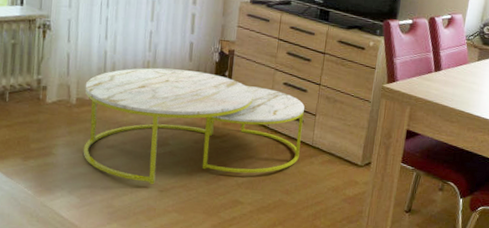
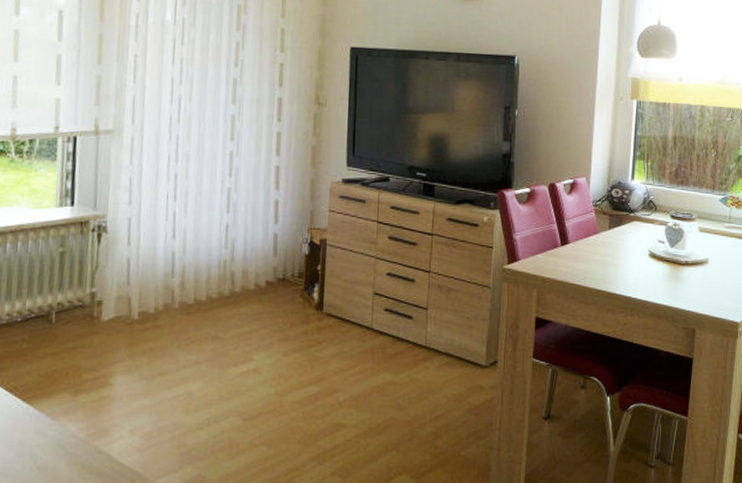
coffee table: present [83,68,305,185] -> none [147,267,413,413]

